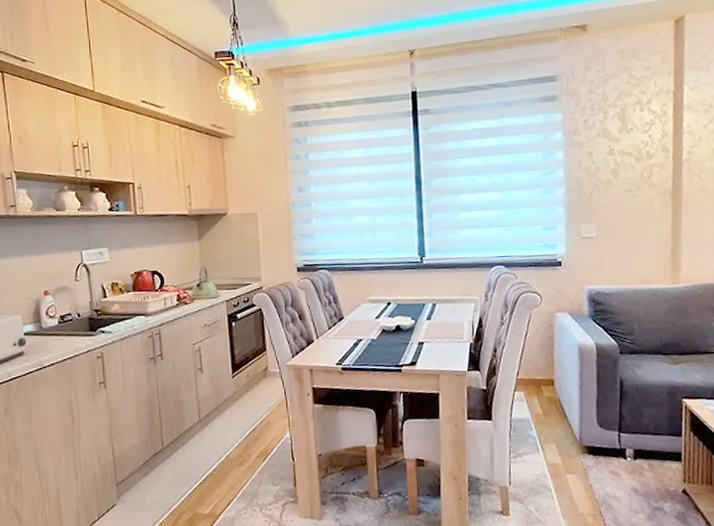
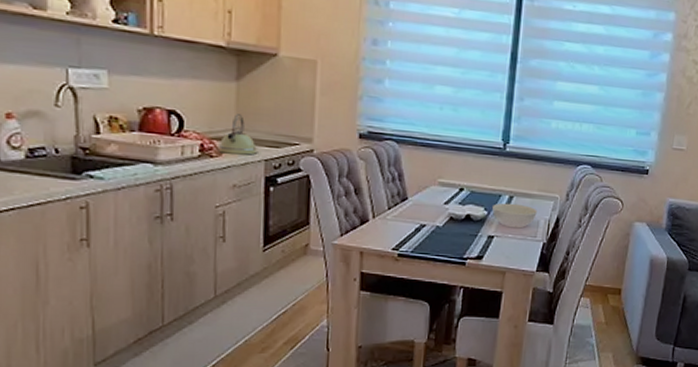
bowl: none [418,310,460,333] -> present [491,203,537,229]

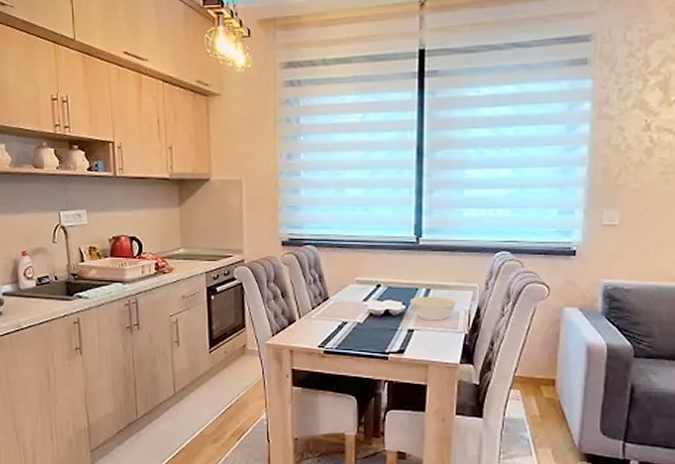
kettle: present [218,114,258,156] -> none [169,234,200,271]

